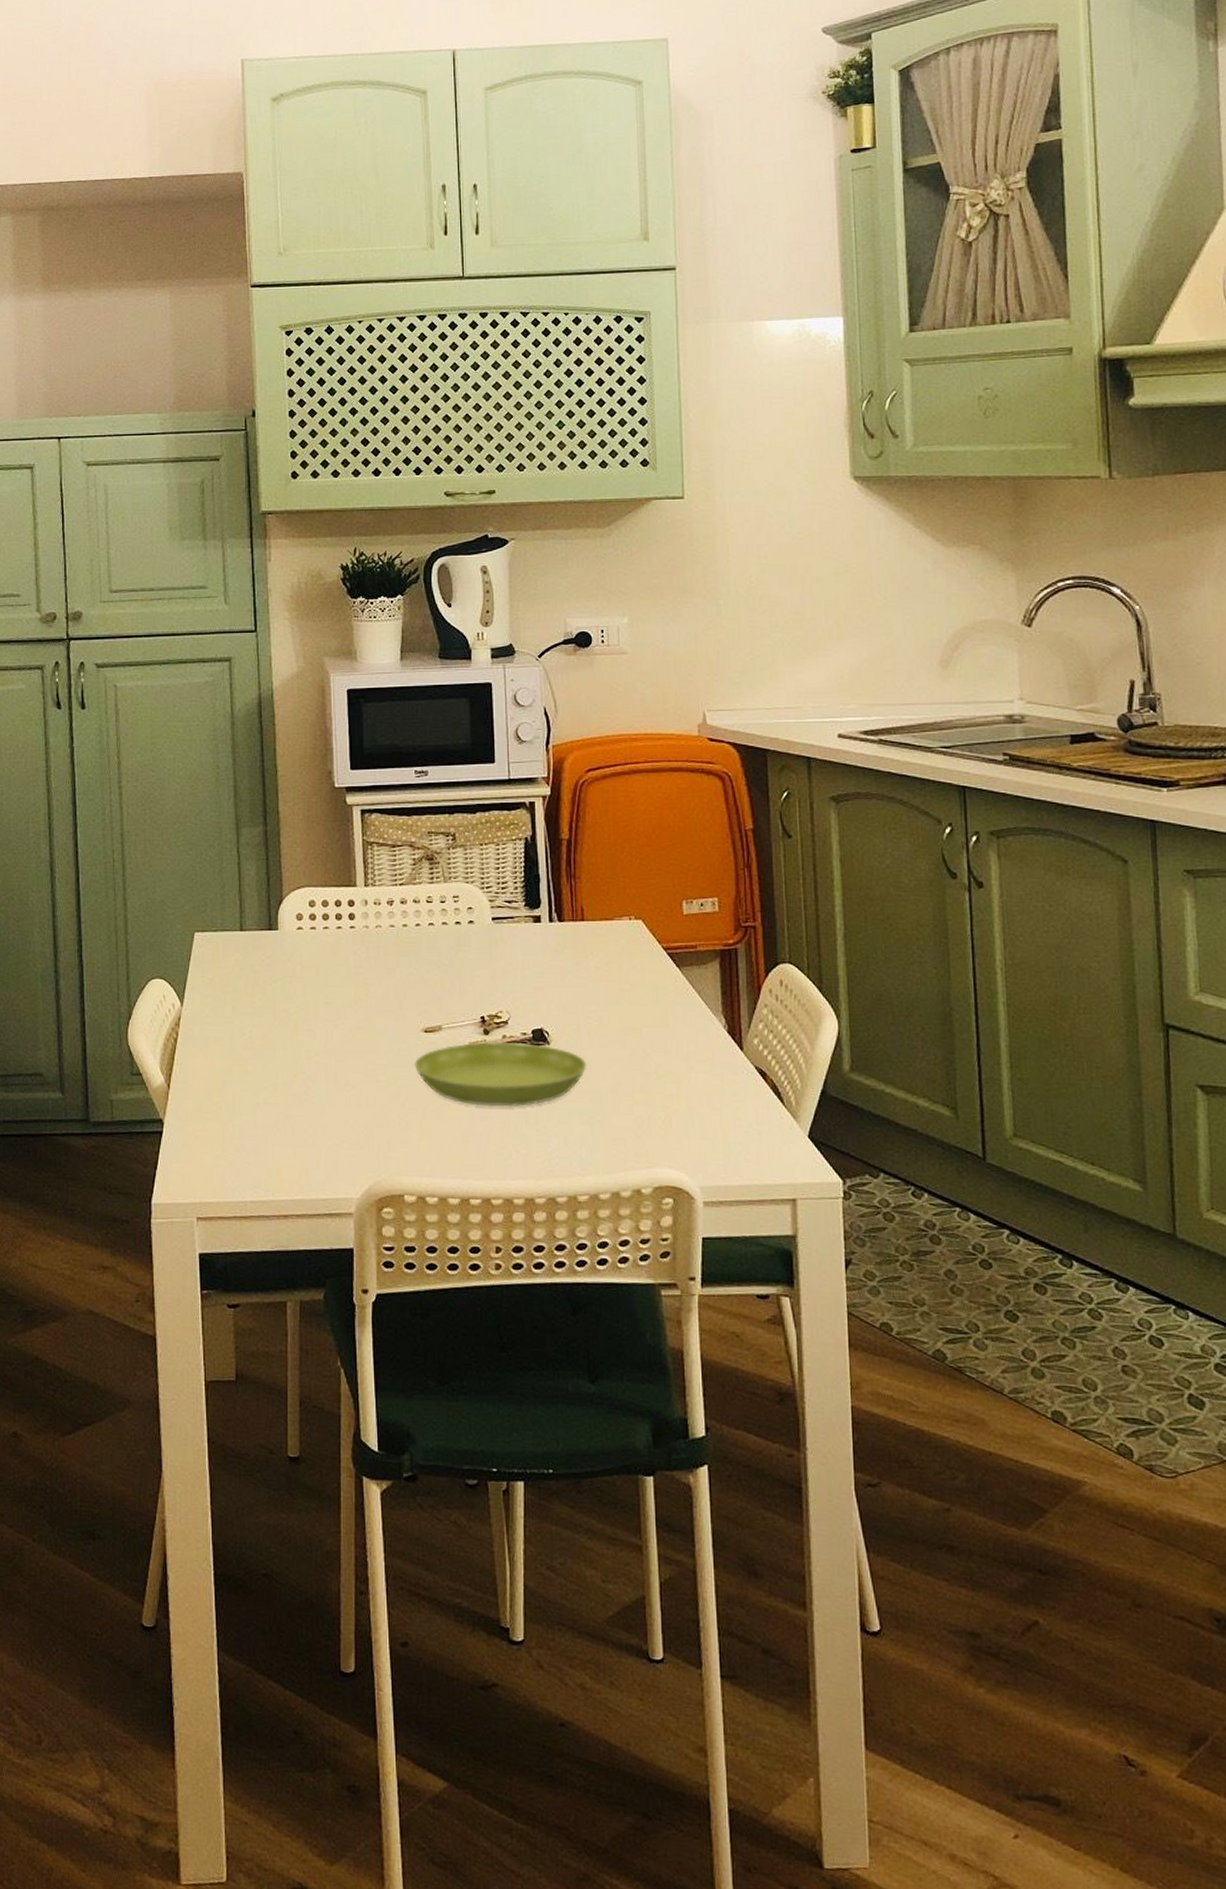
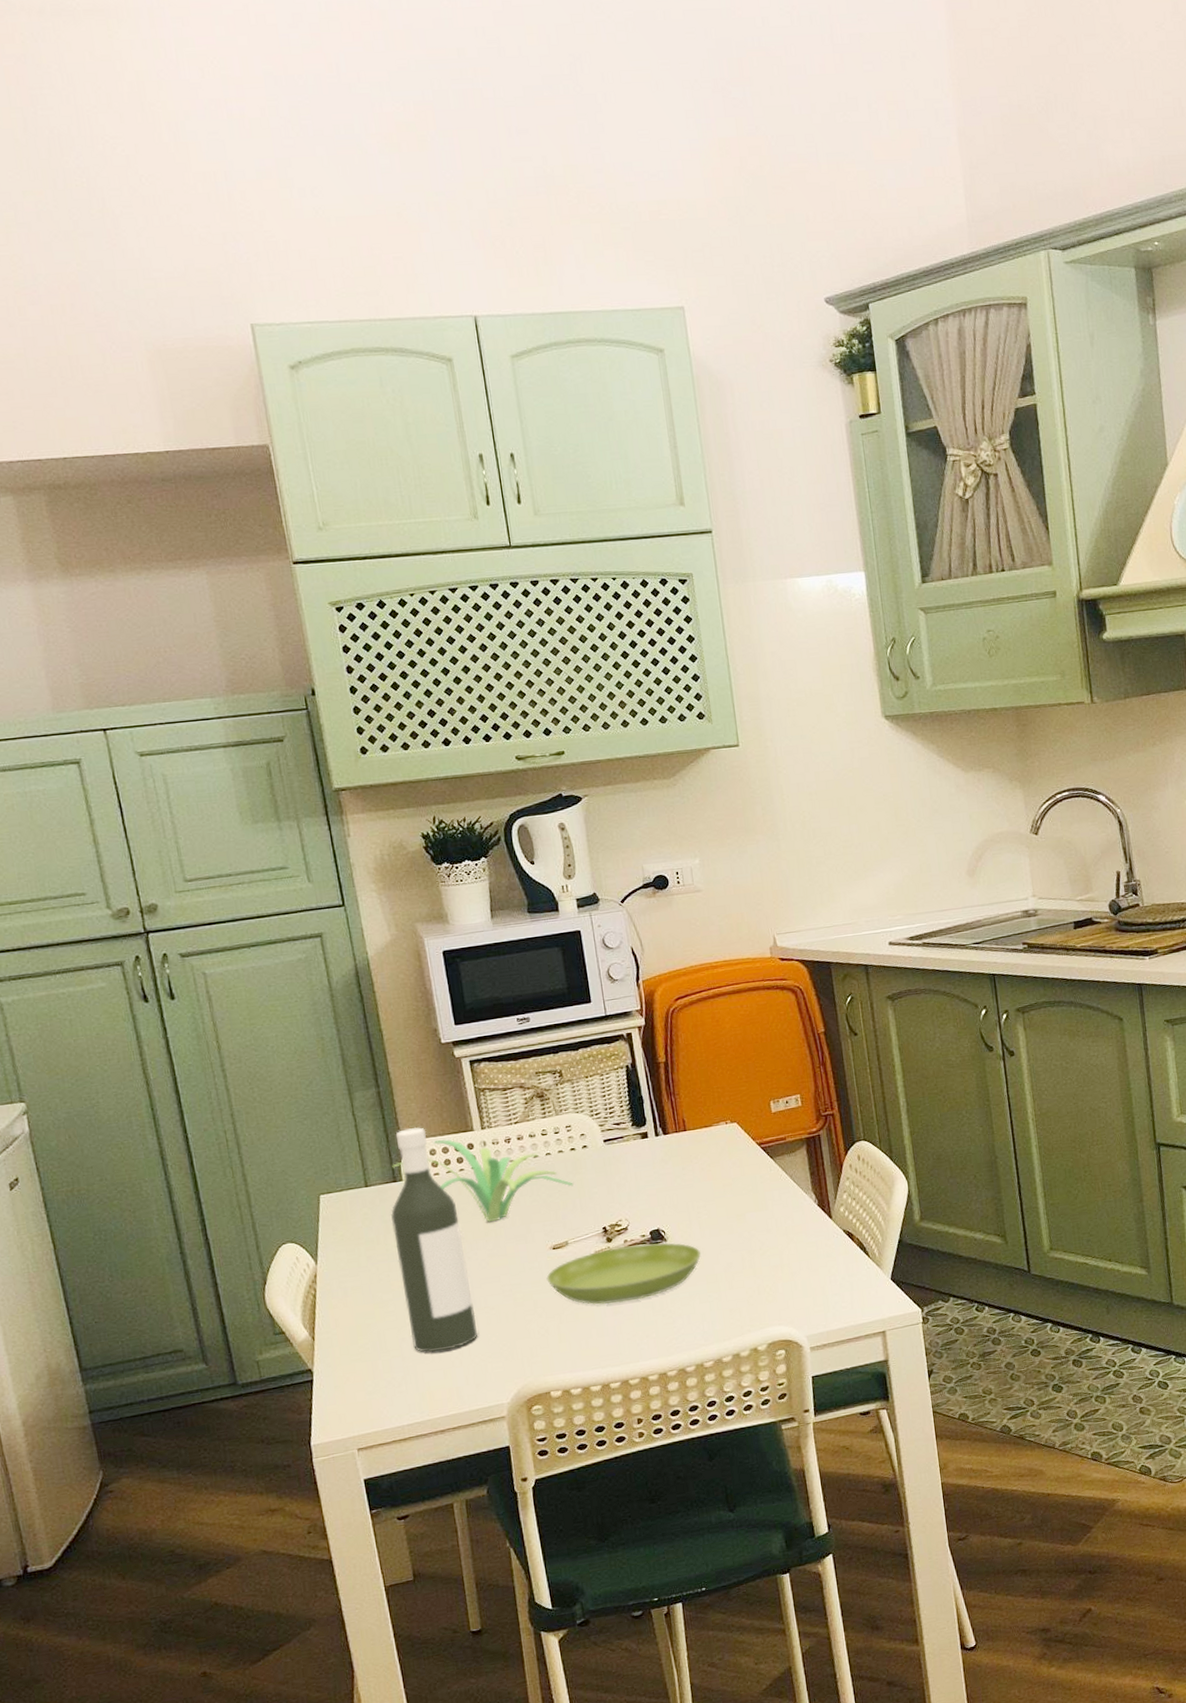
bottle: none [261,874,335,1126] -> present [391,1127,477,1353]
plant: none [269,891,454,991] -> present [392,1139,573,1223]

